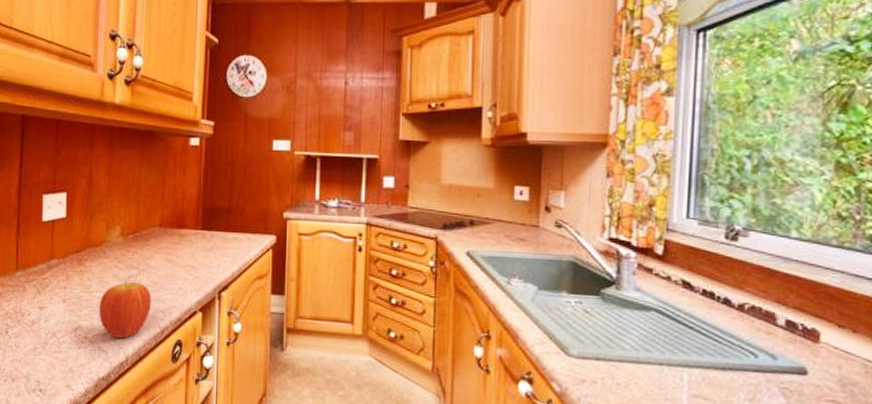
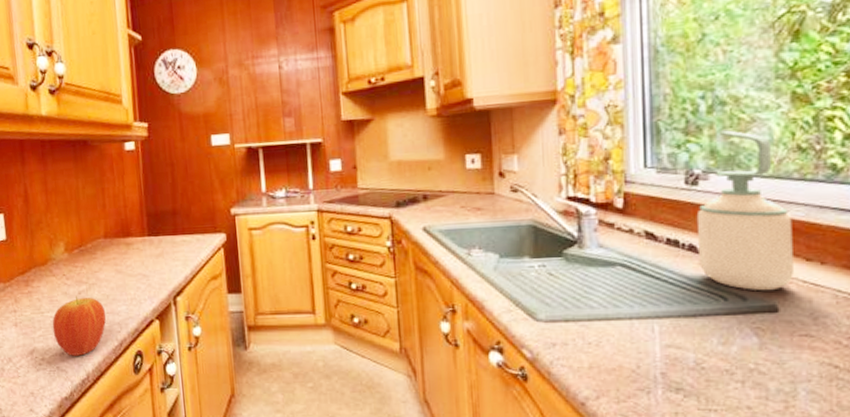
soap bottle: none [733,190,828,353] -> present [696,130,793,291]

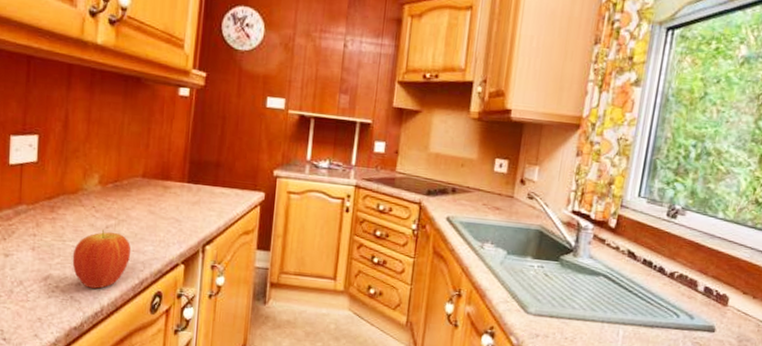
soap bottle: present [696,130,793,291] -> none [664,176,740,315]

